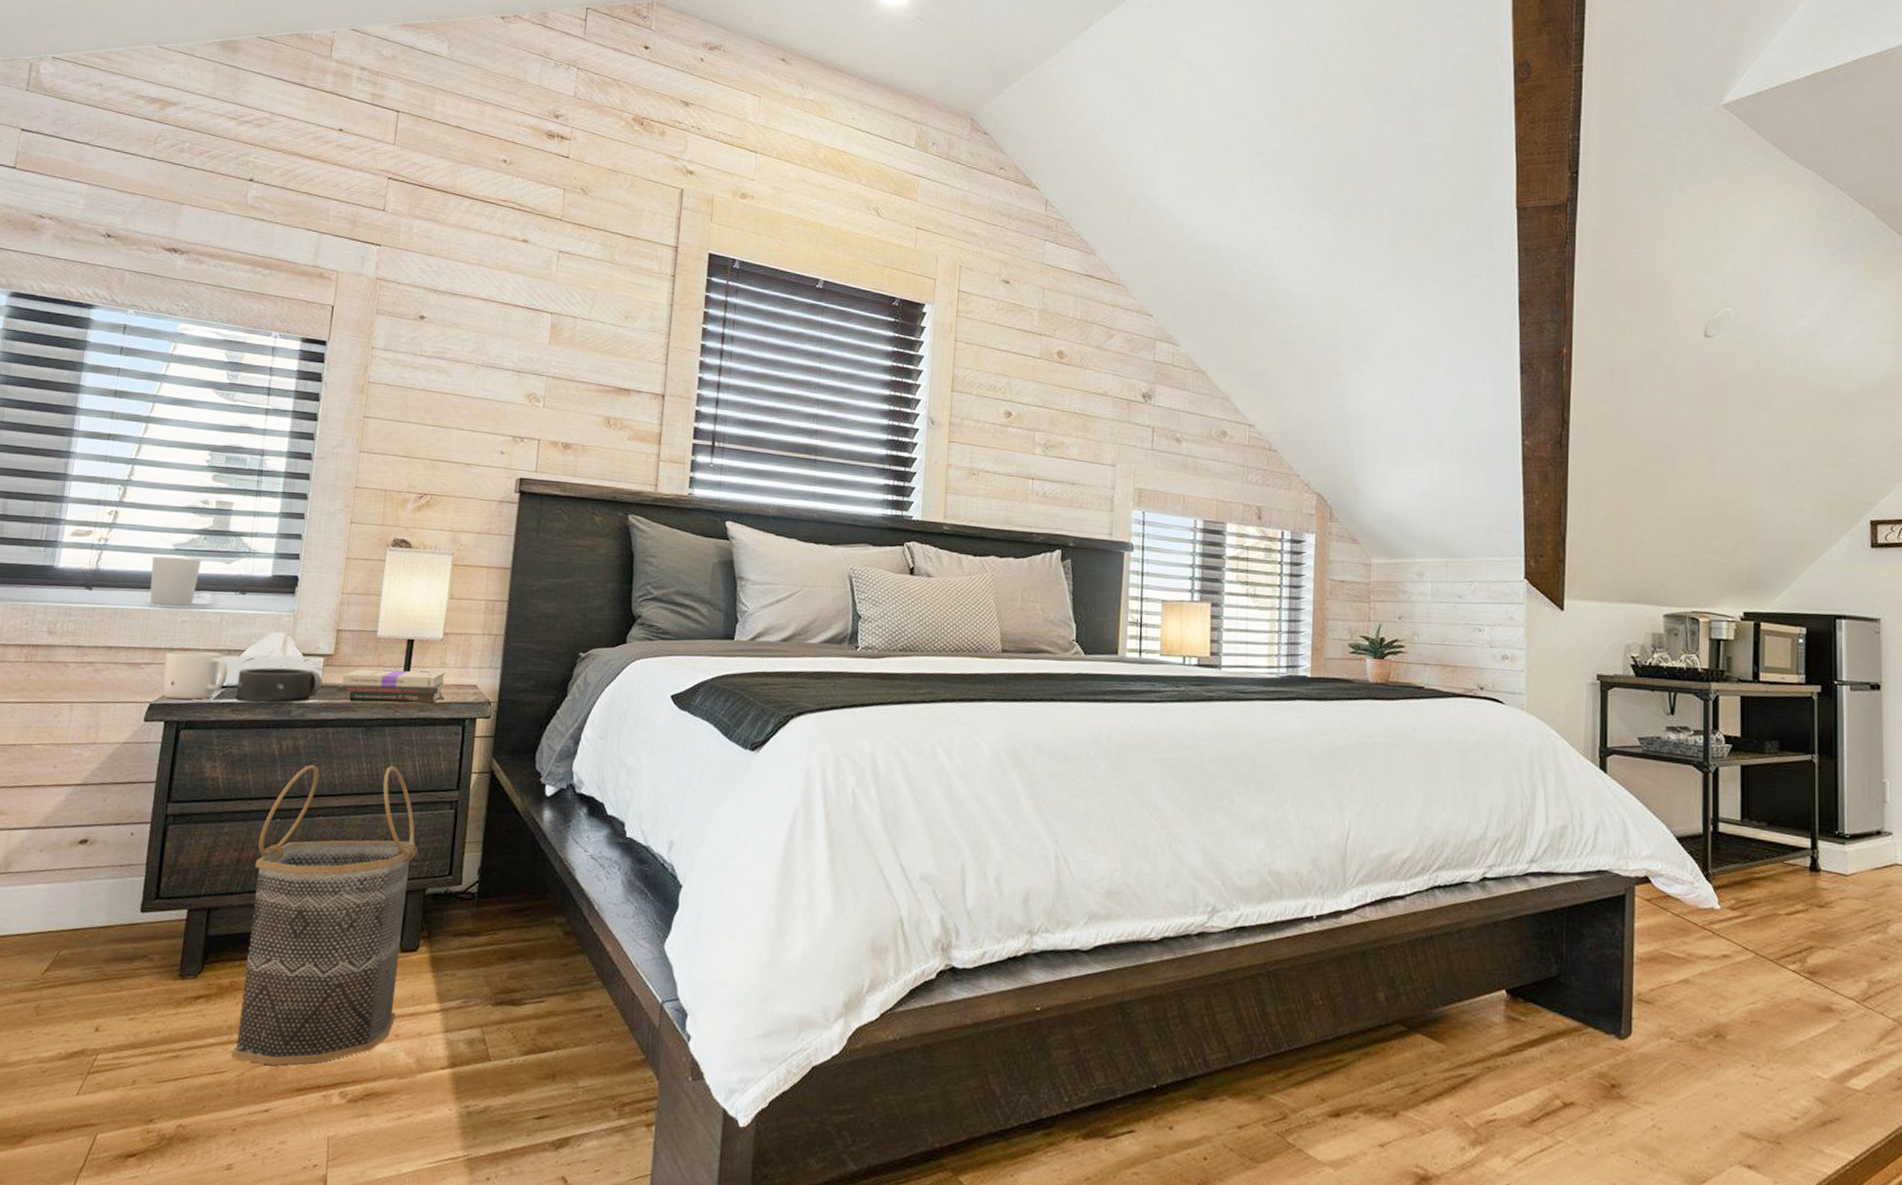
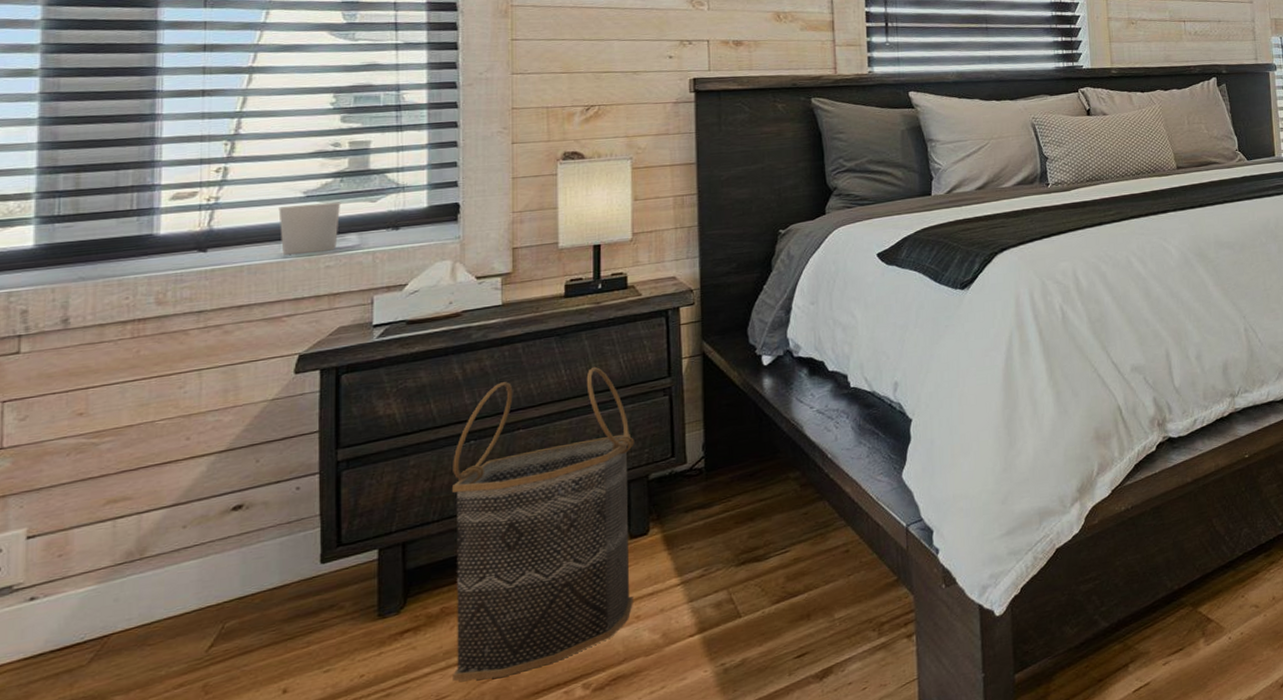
mug: present [162,651,228,700] -> none [310,291,390,346]
alarm clock: present [225,667,323,704] -> none [388,291,503,336]
books: present [336,669,445,704] -> none [520,270,640,315]

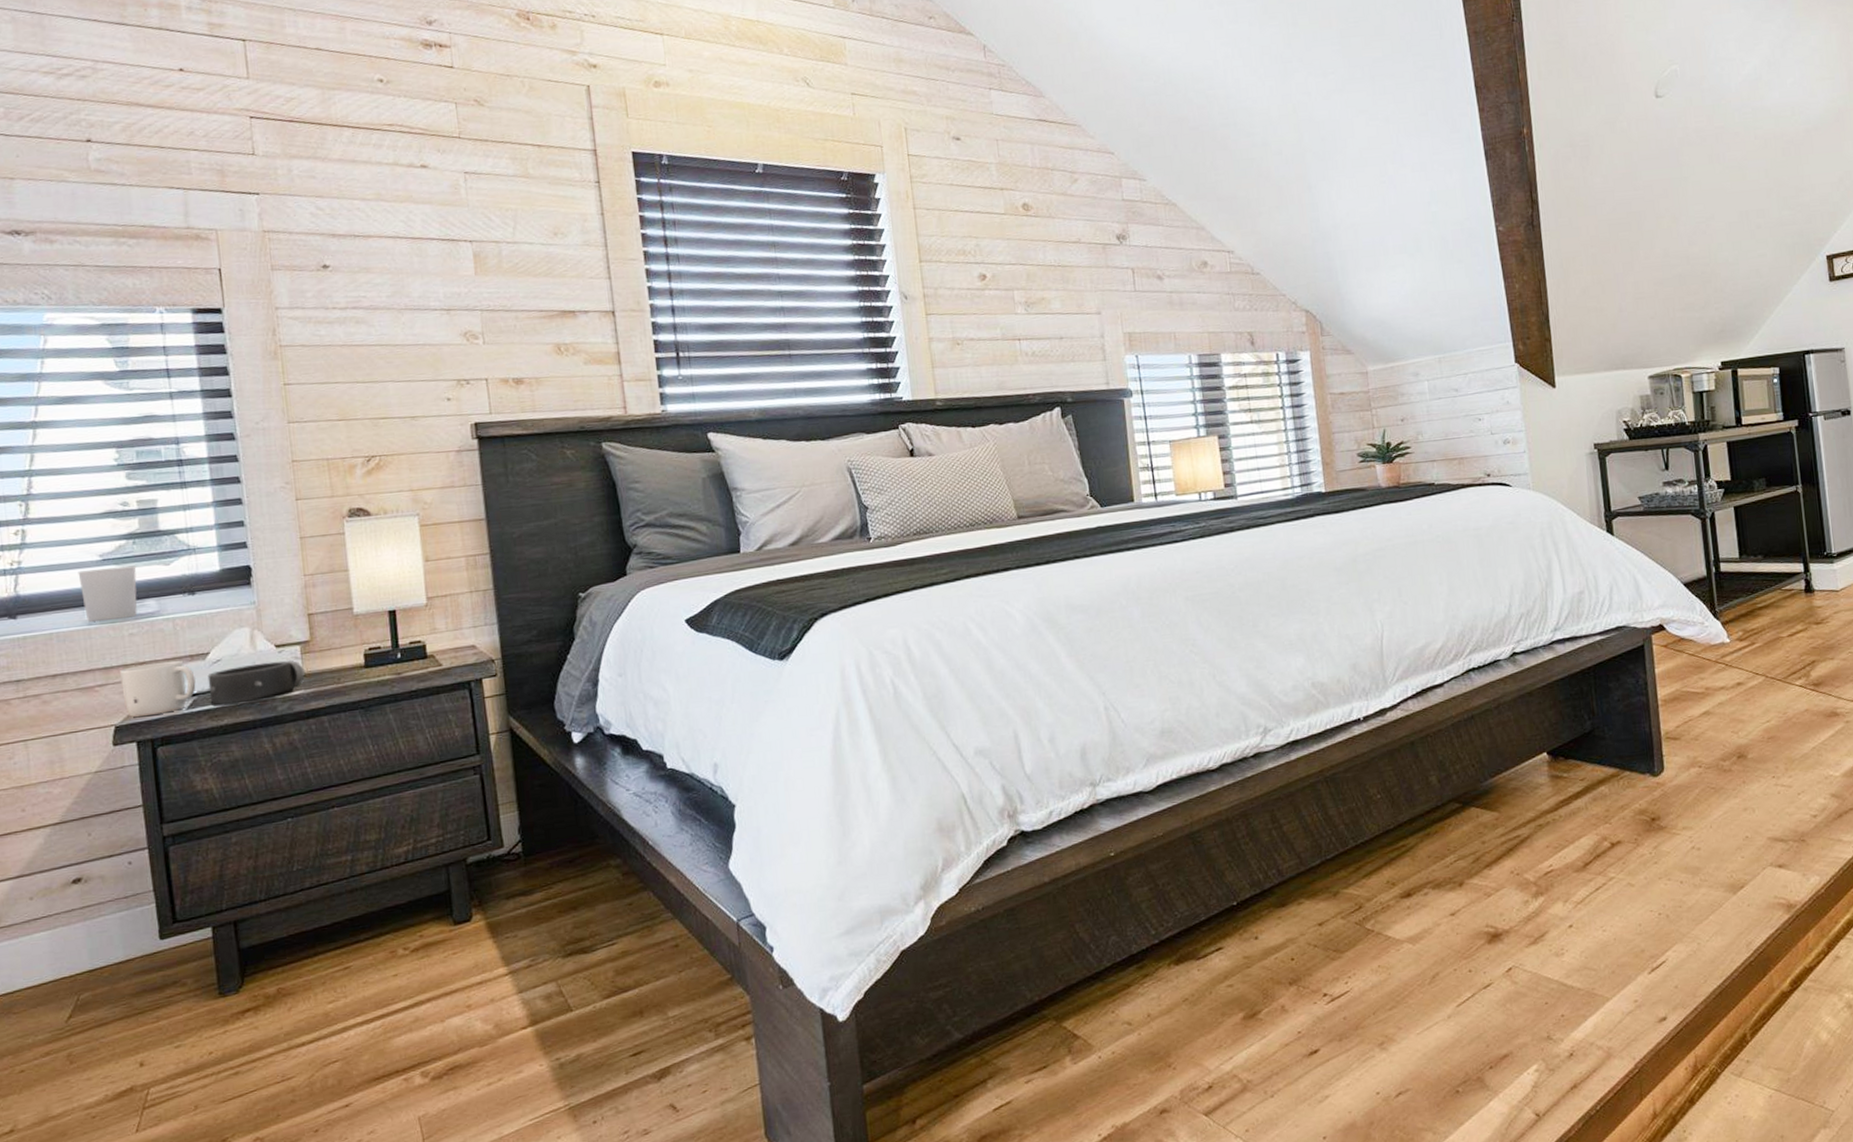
mug: none [310,291,390,346] -> present [119,660,196,718]
alarm clock: none [388,291,503,336] -> present [195,660,305,707]
basket: present [453,366,635,682] -> none [272,742,463,1064]

